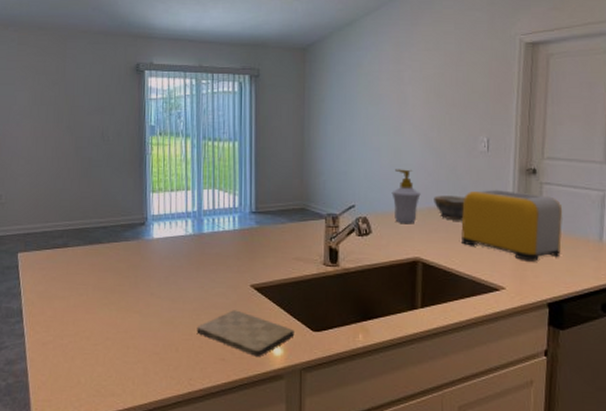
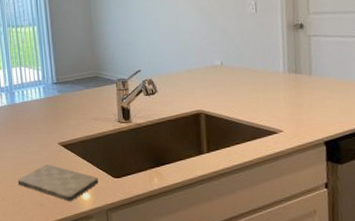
soap bottle: present [391,169,421,224] -> none [172,35,198,82]
bowl: present [433,195,465,221] -> none [210,53,239,76]
toaster: present [461,189,563,262] -> none [236,45,333,106]

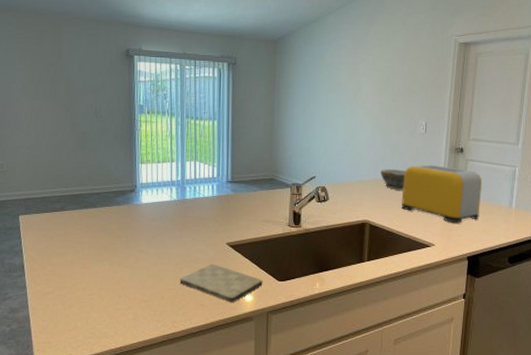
bowl: none [210,53,239,76] -> present [380,169,405,190]
toaster: none [236,45,333,106] -> present [402,164,483,223]

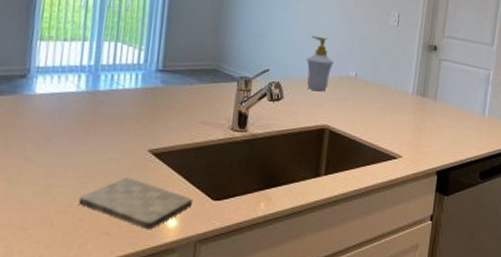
soap bottle: none [346,146,370,193] -> present [306,36,334,92]
bowl: present [380,169,405,190] -> none [345,65,374,91]
toaster: present [402,164,483,223] -> none [367,62,456,132]

